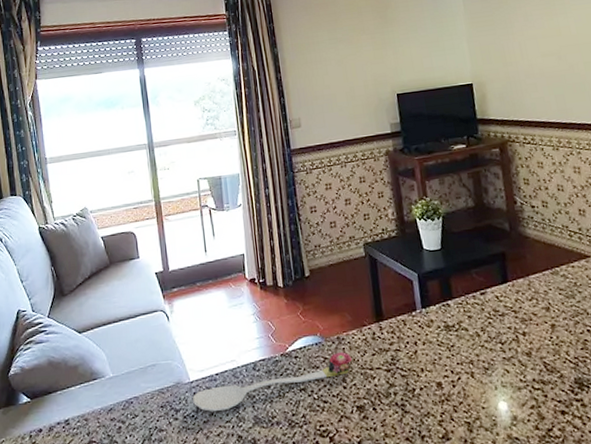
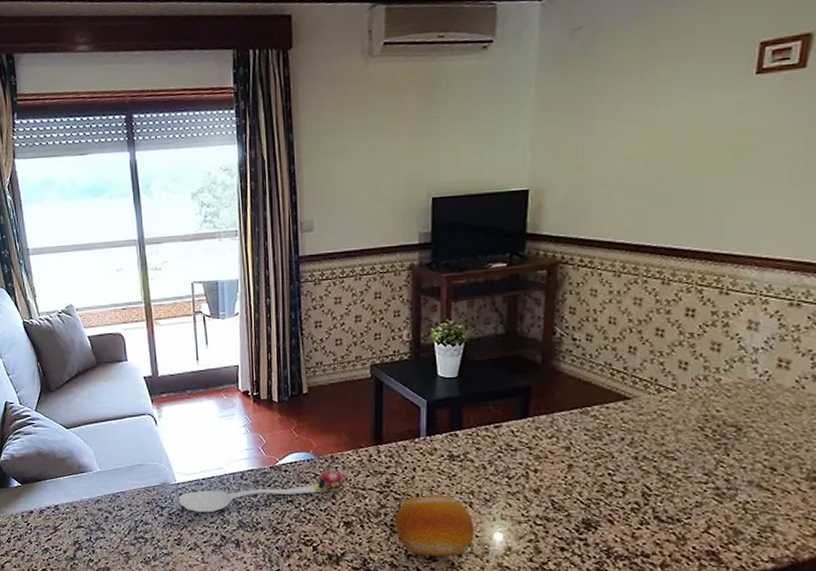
fruit: none [405,367,481,435] -> present [395,494,474,557]

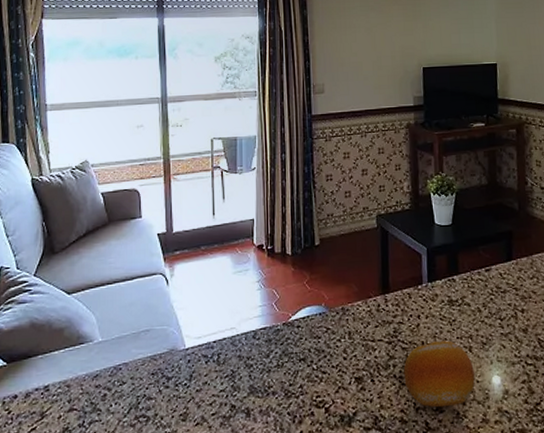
spoon: present [177,470,345,512] -> none [186,323,355,380]

